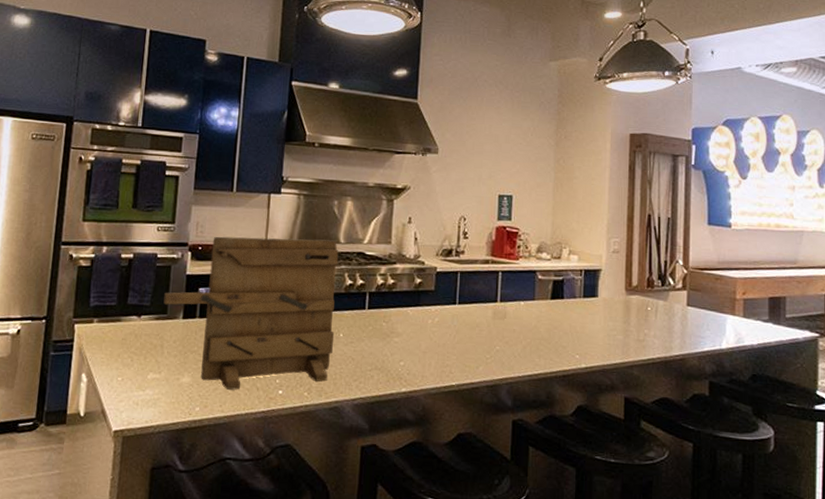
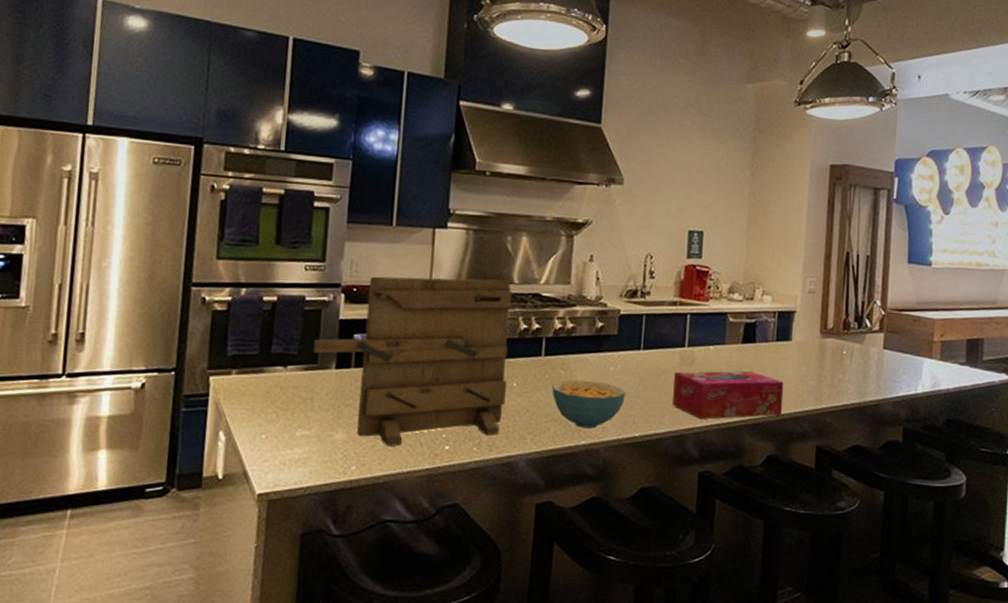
cereal bowl: none [375,331,443,377] -> present [552,380,626,429]
tissue box: none [487,325,592,370] -> present [673,370,784,419]

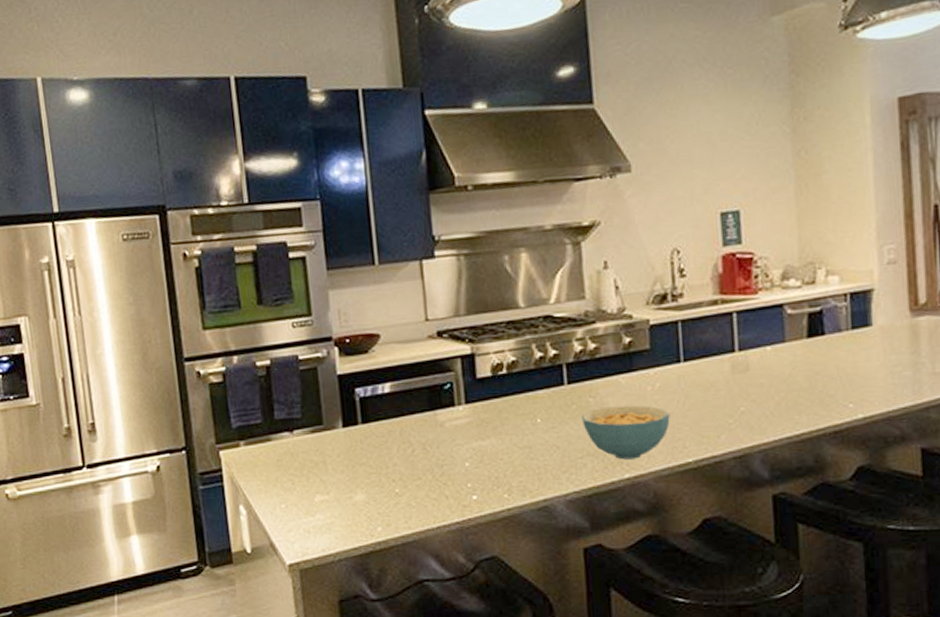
workbench: present [313,276,513,446] -> none [315,305,531,503]
tissue box: present [673,370,784,419] -> none [726,369,871,433]

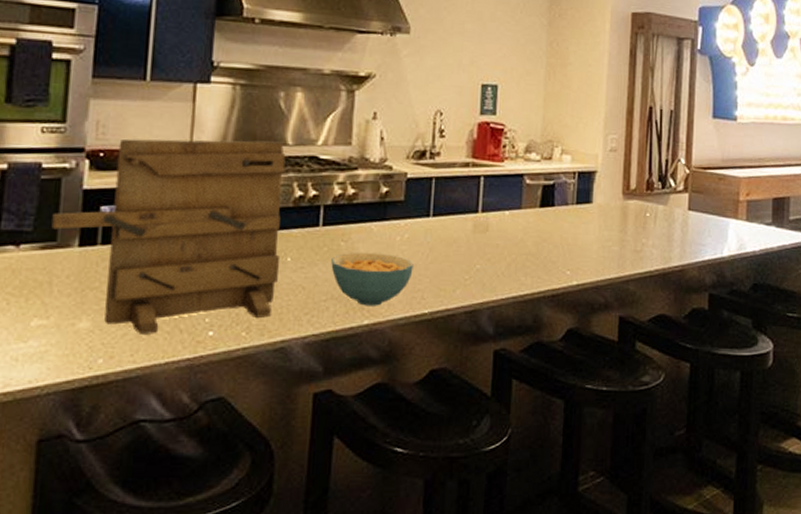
workbench: none [315,305,531,503] -> present [51,138,286,334]

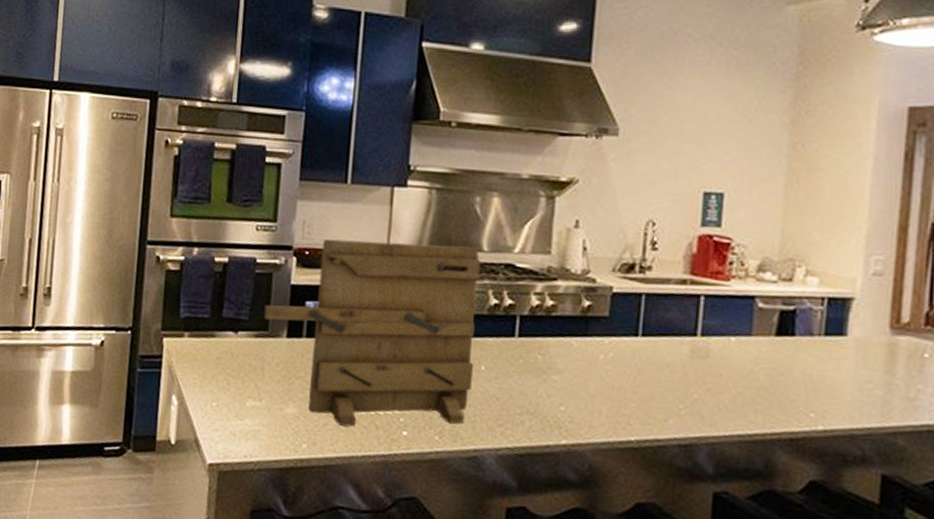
cereal bowl: present [331,252,413,306] -> none [527,367,618,427]

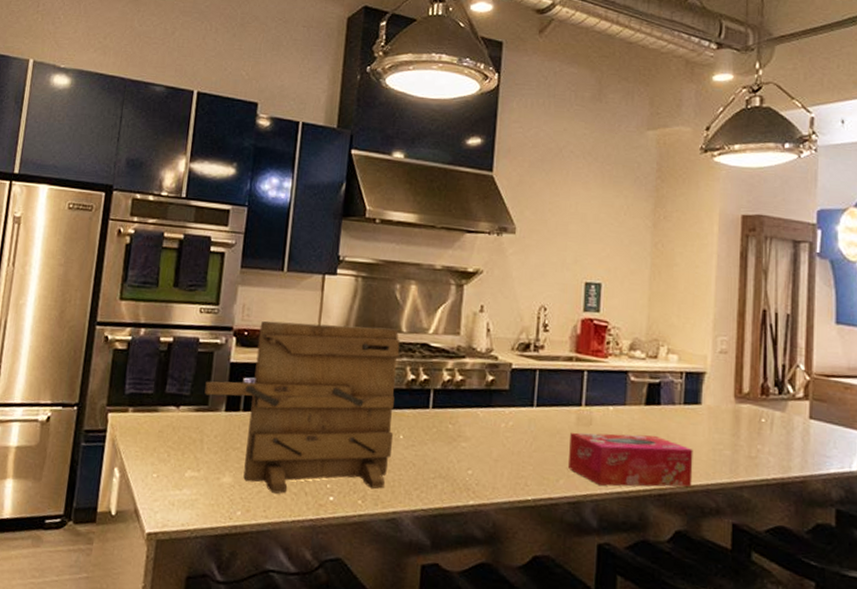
tissue box: none [679,366,835,432] -> present [568,432,693,488]

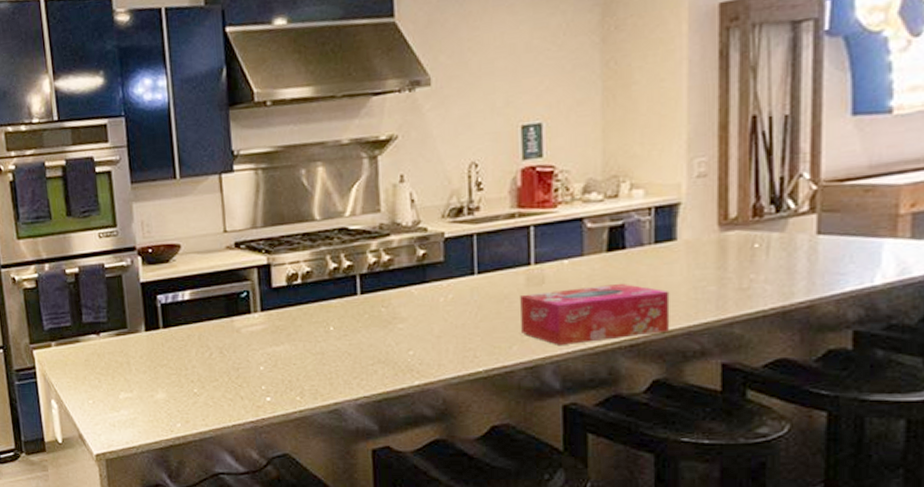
workbench: present [204,320,401,494] -> none [120,218,324,402]

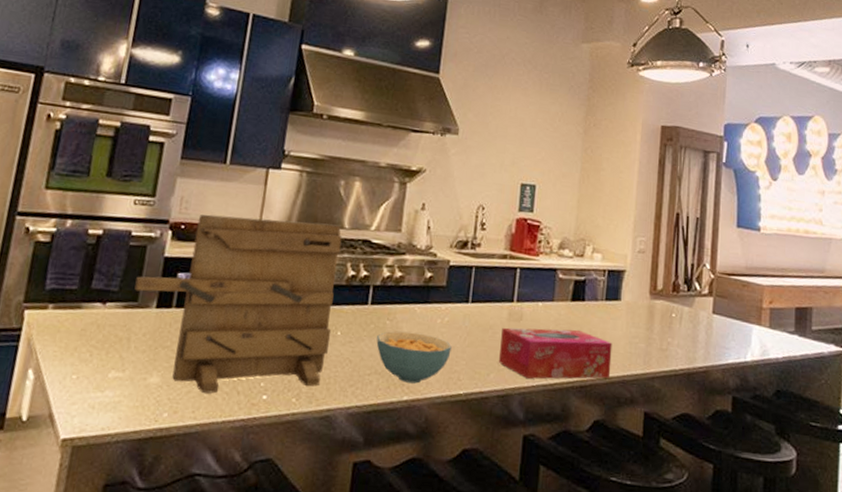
workbench: none [120,218,324,402] -> present [134,214,343,394]
cereal bowl: none [374,315,462,368] -> present [376,331,452,384]

